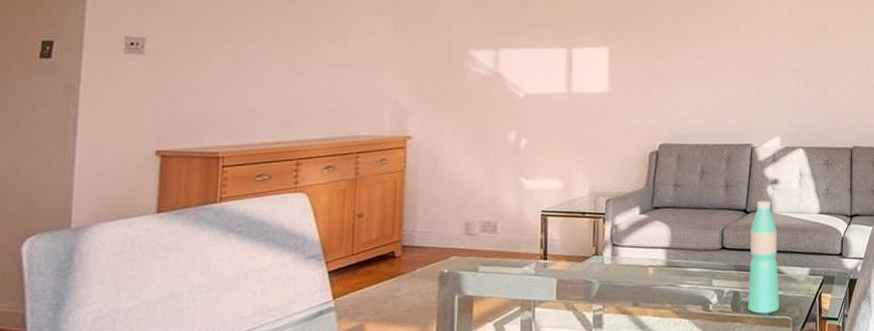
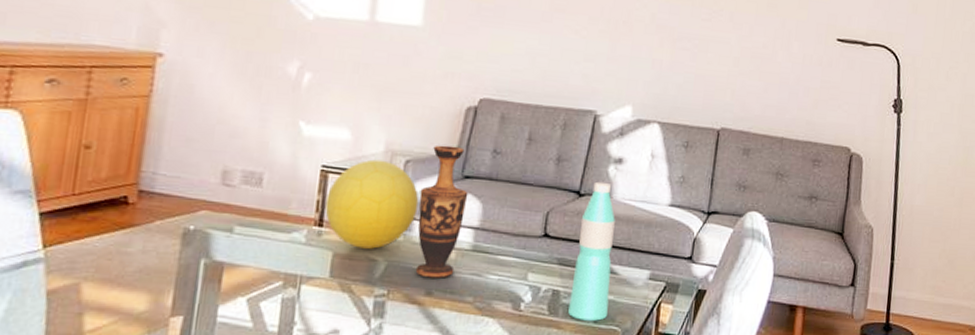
decorative ball: none [548,201,620,274] -> present [325,159,419,249]
vase: none [620,184,658,292] -> present [415,145,469,278]

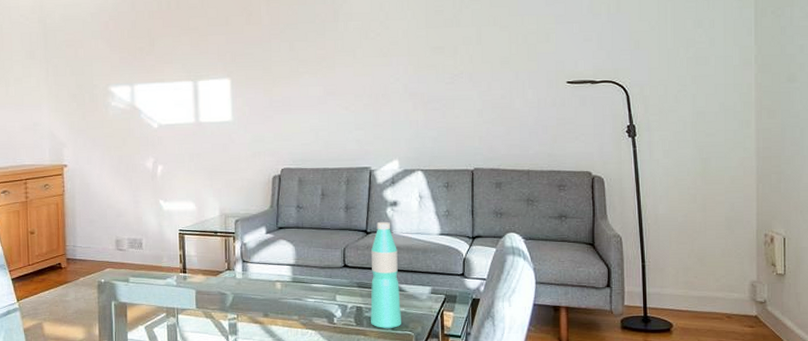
decorative ball: present [325,159,419,249] -> none [186,222,249,286]
vase: present [415,145,469,278] -> none [249,206,284,304]

